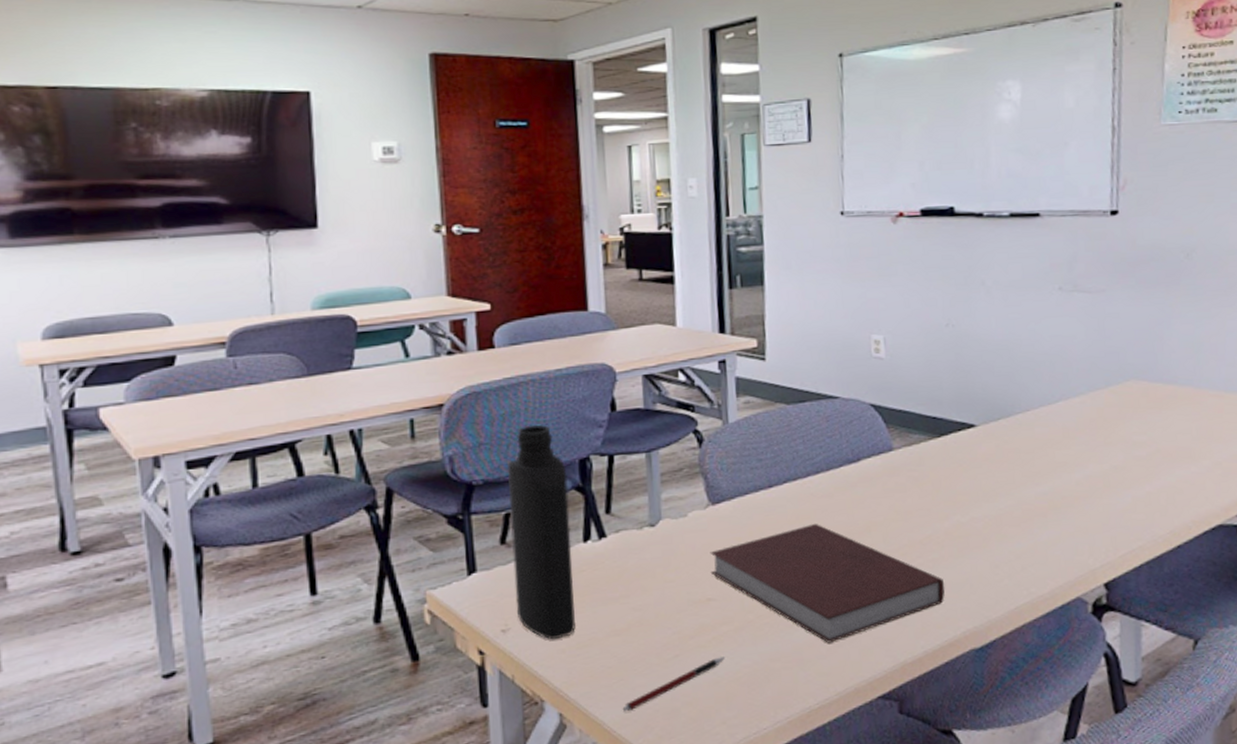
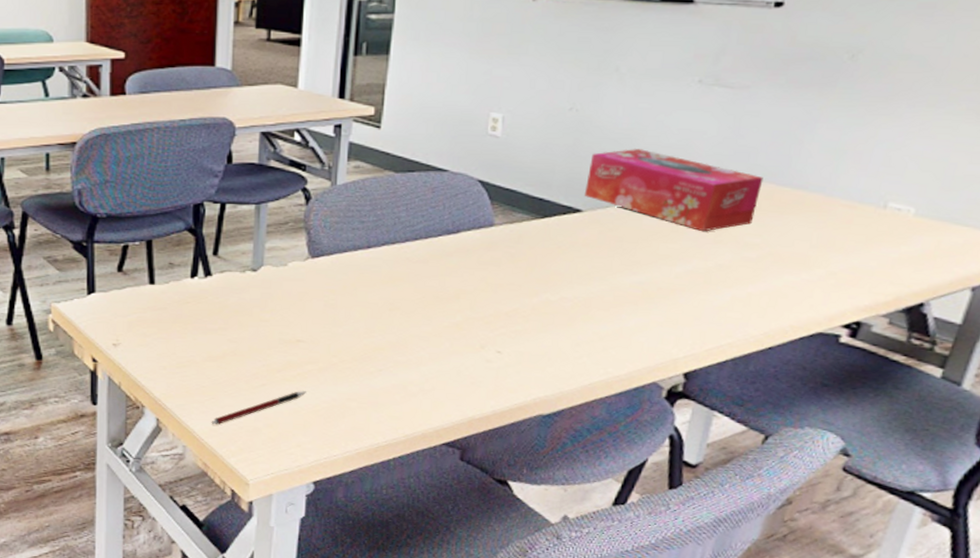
bottle: present [508,424,575,640] -> none [127,168,182,358]
notebook: present [710,524,945,643] -> none [302,286,524,392]
tissue box: none [974,358,1136,435] -> present [585,149,763,232]

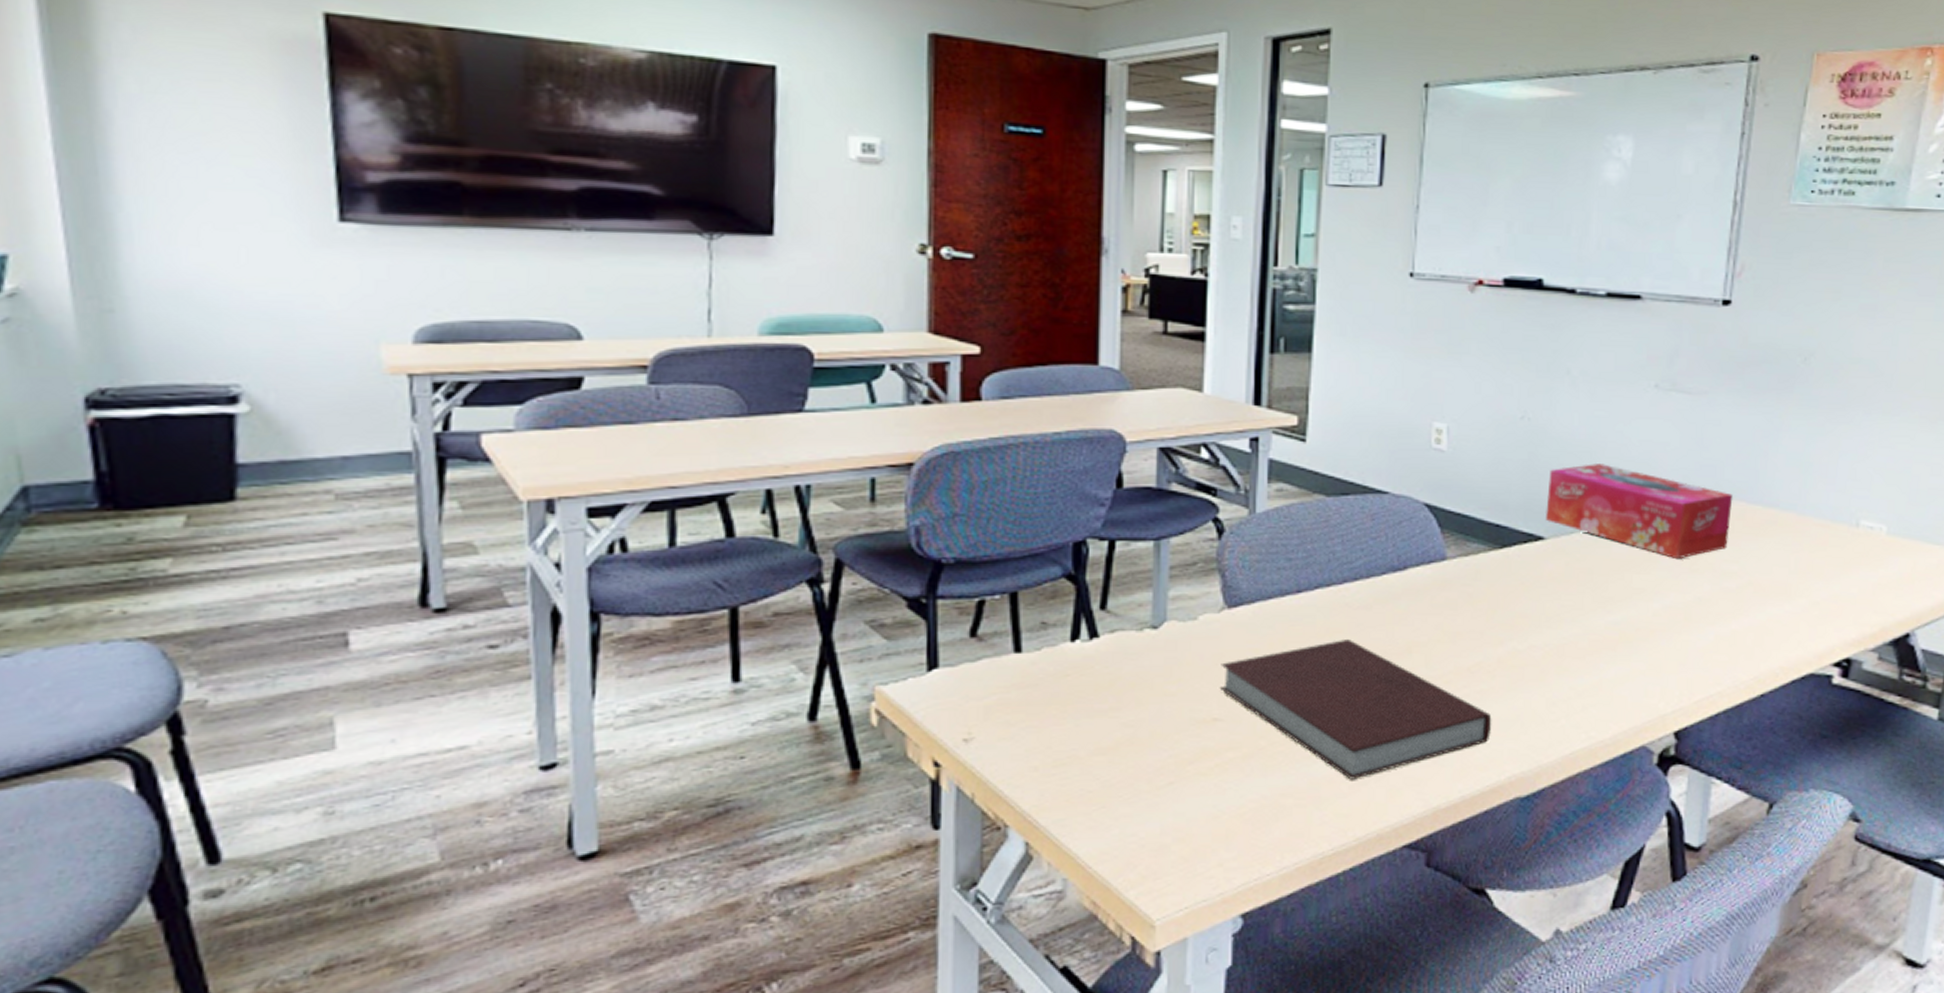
pen: present [211,391,307,425] -> none [1101,788,1229,845]
notebook: none [302,286,524,392] -> present [1219,639,1492,780]

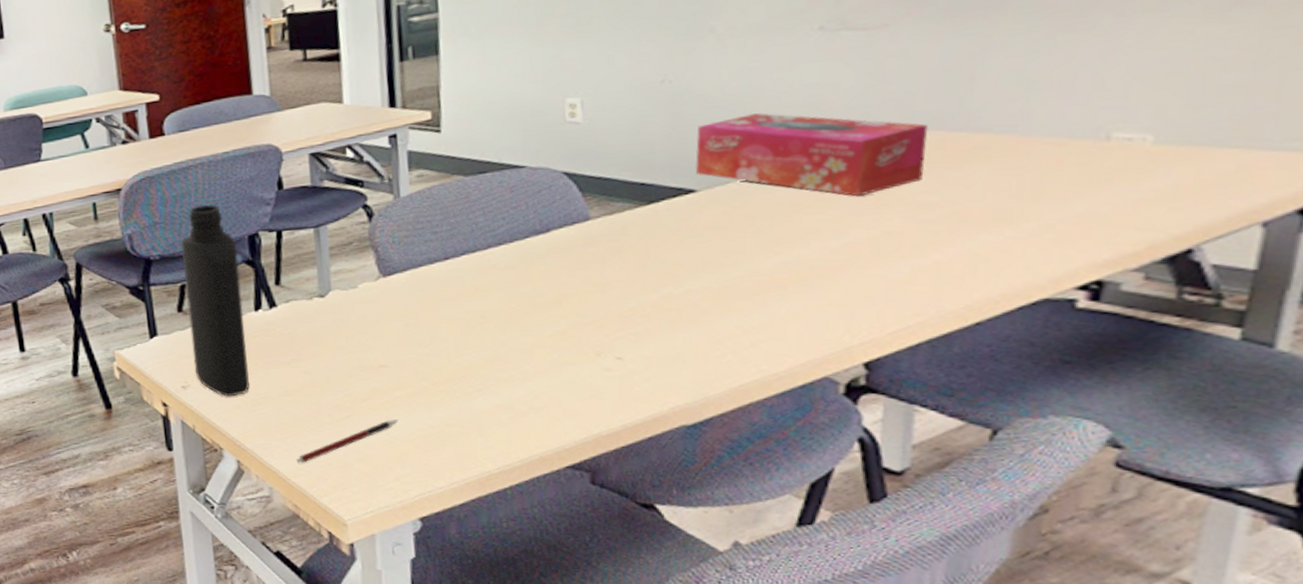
bottle: none [983,496,1057,755] -> present [181,204,250,397]
pen: none [1101,788,1229,845] -> present [296,419,399,463]
notebook: present [1219,639,1492,780] -> none [381,295,651,412]

